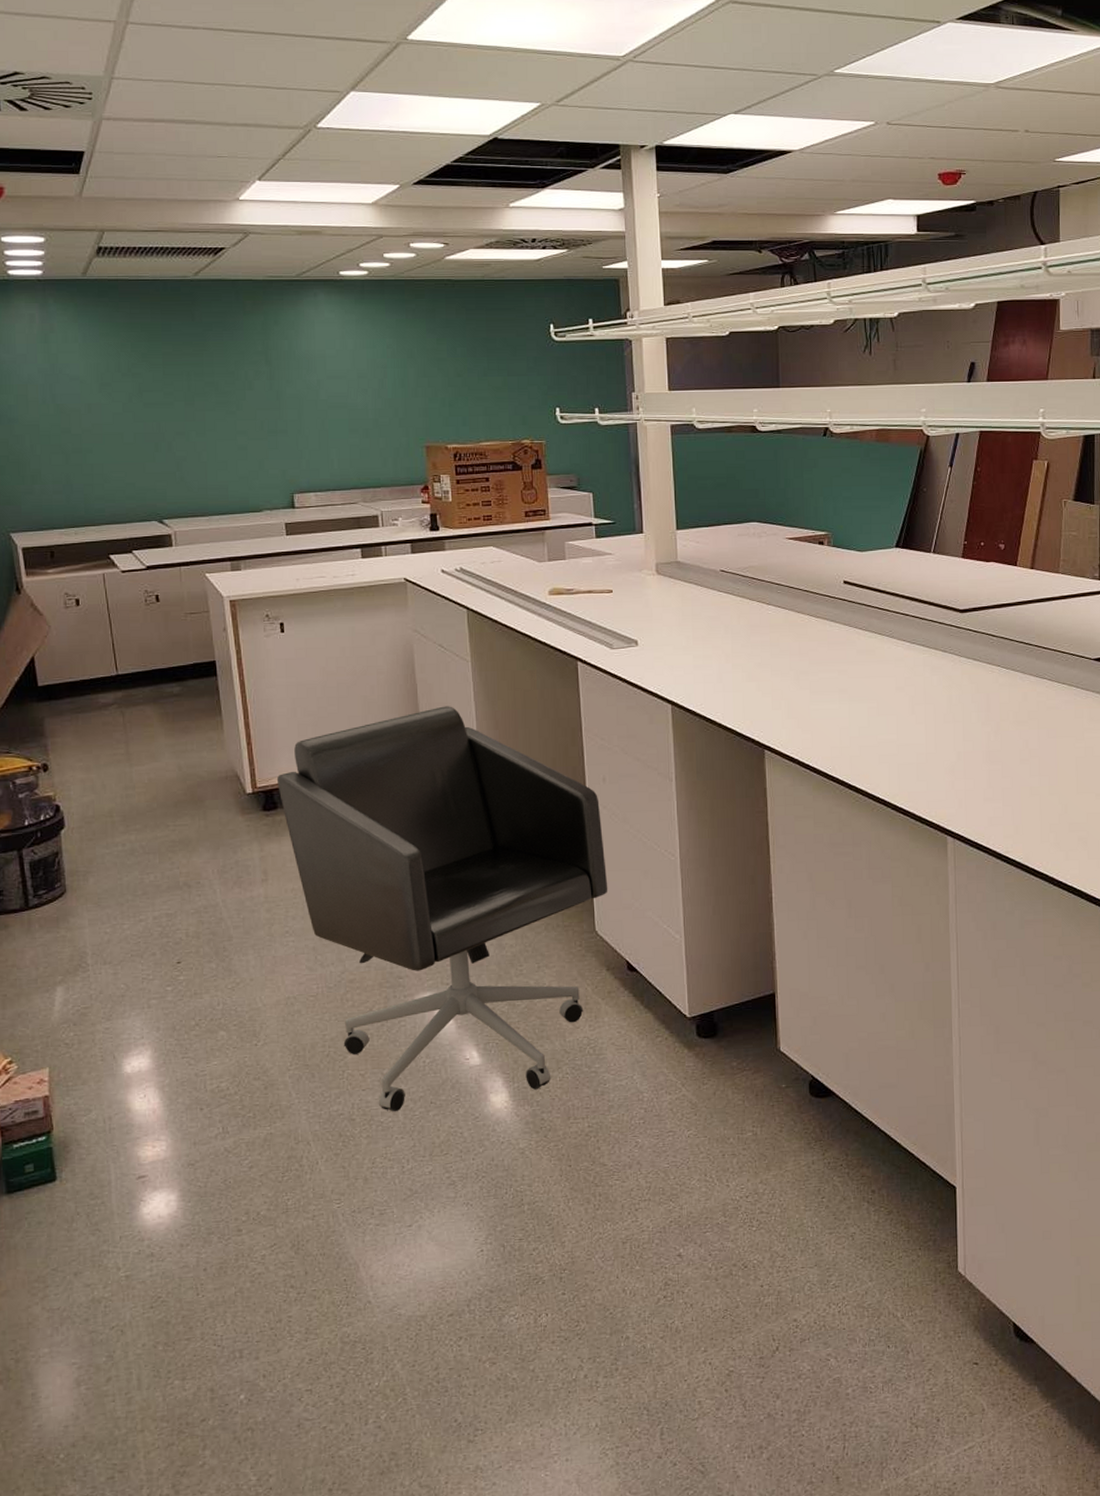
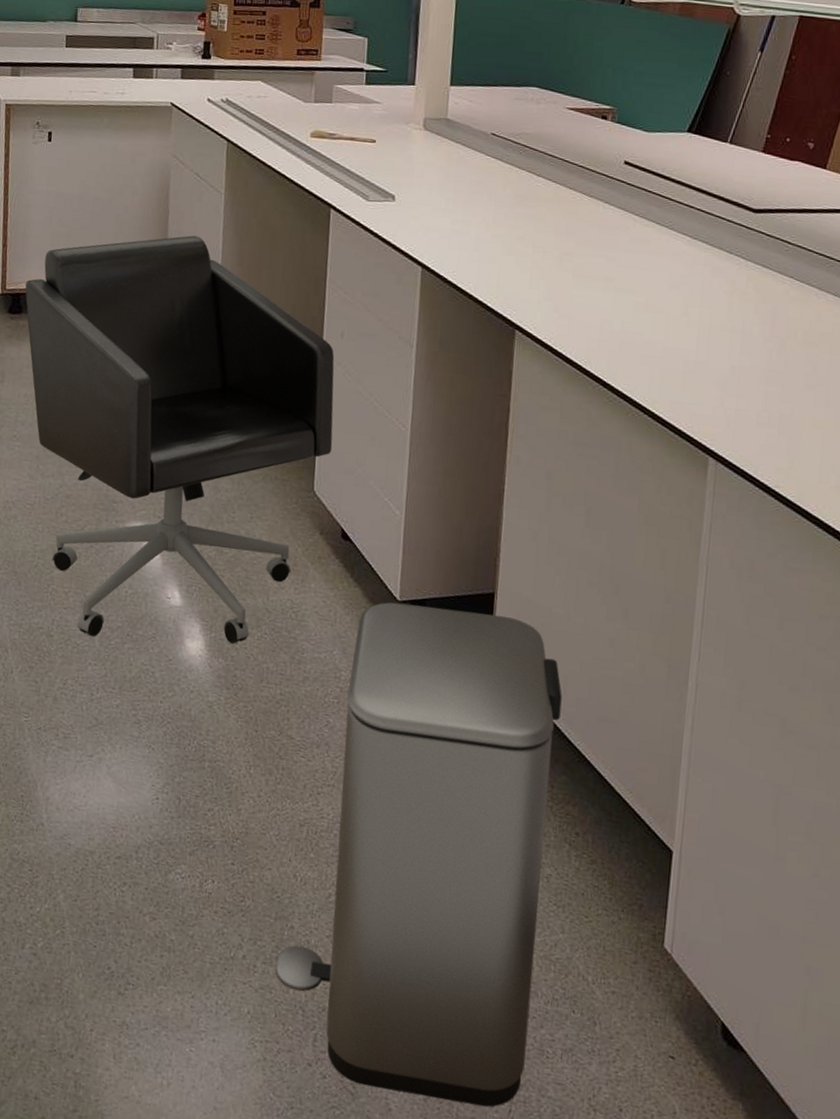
pedal bin: none [616,1011,852,1462] -> present [274,602,562,1107]

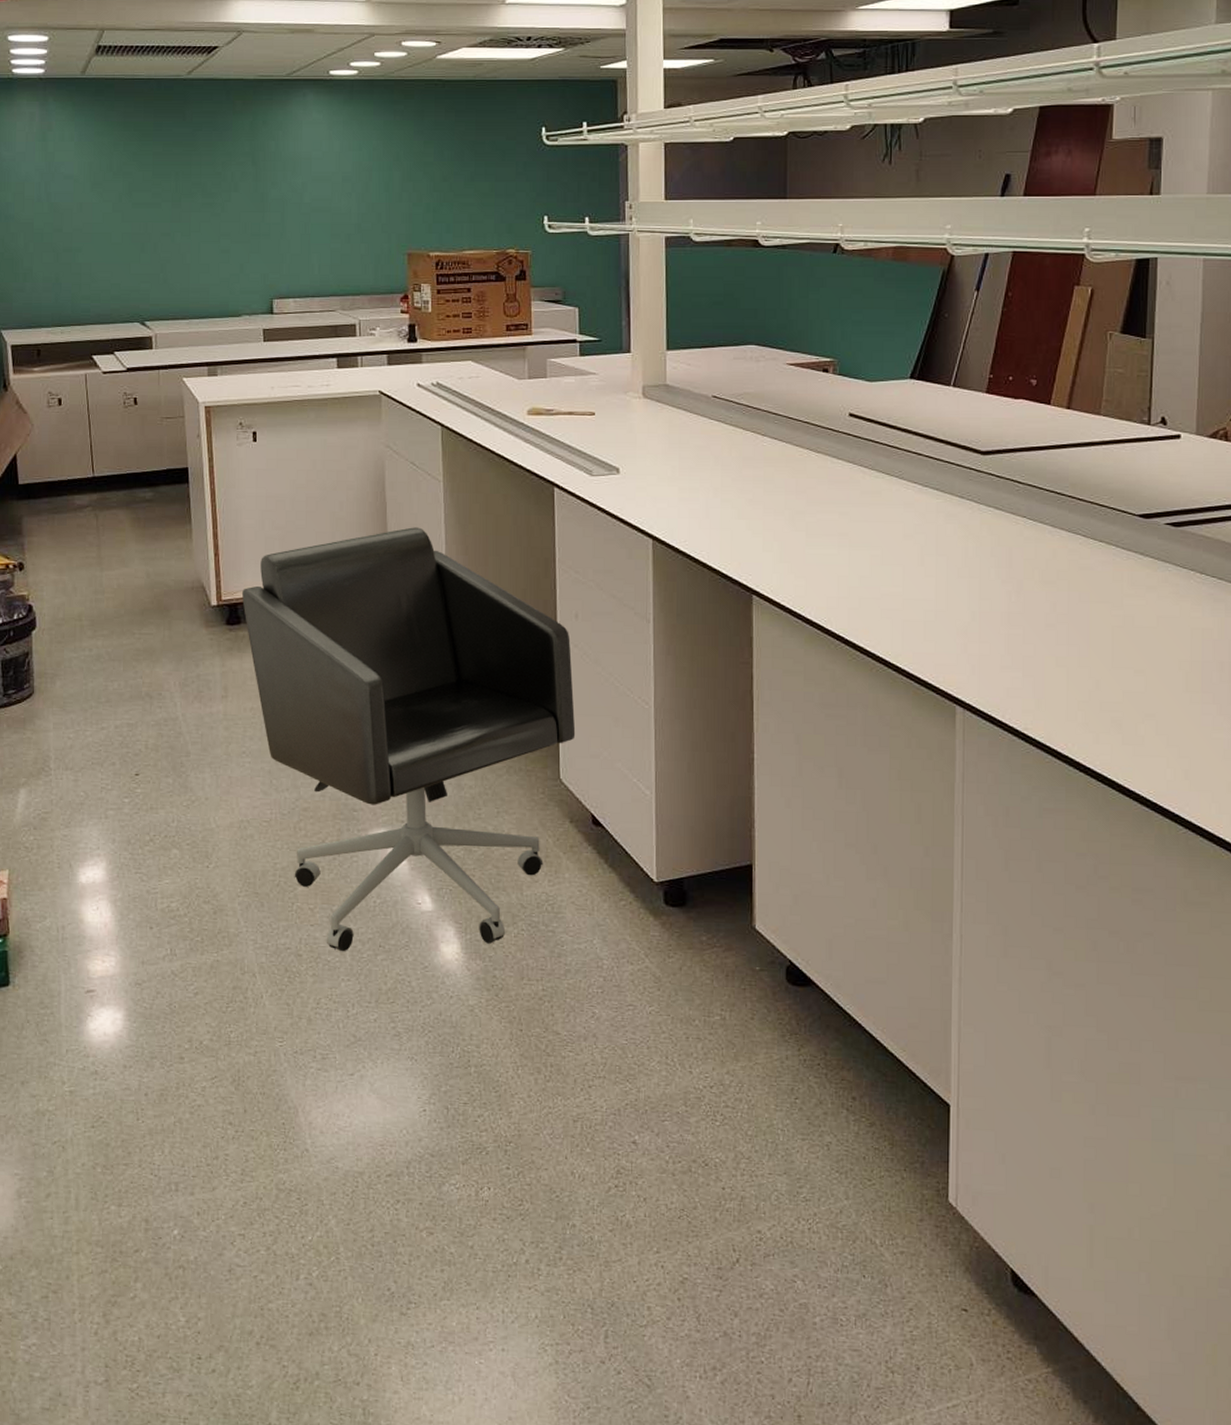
pedal bin: present [274,602,562,1107] -> none [559,884,828,1383]

